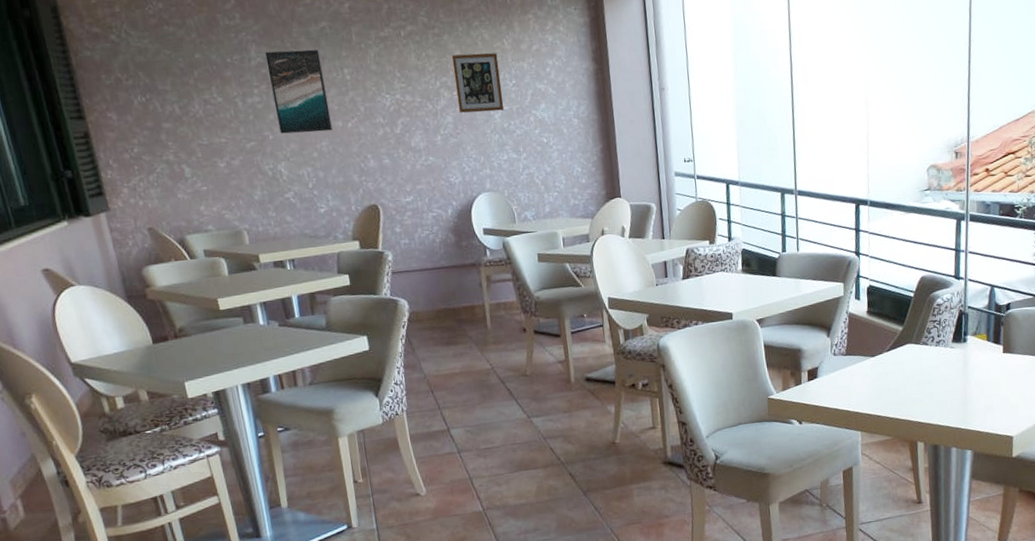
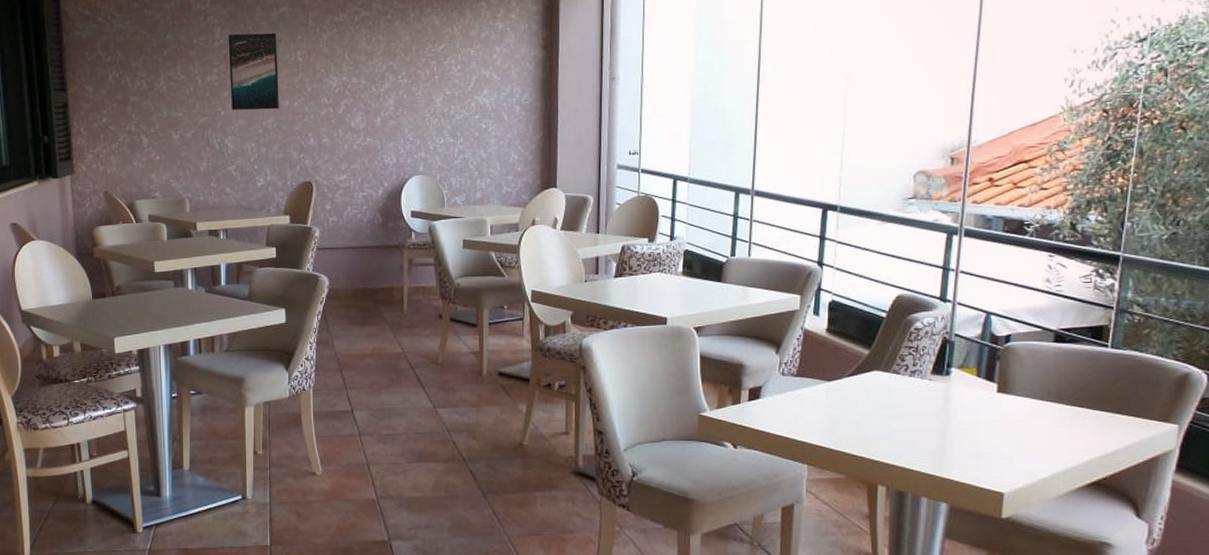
picture frame: present [451,53,504,113] -> none [400,39,447,97]

